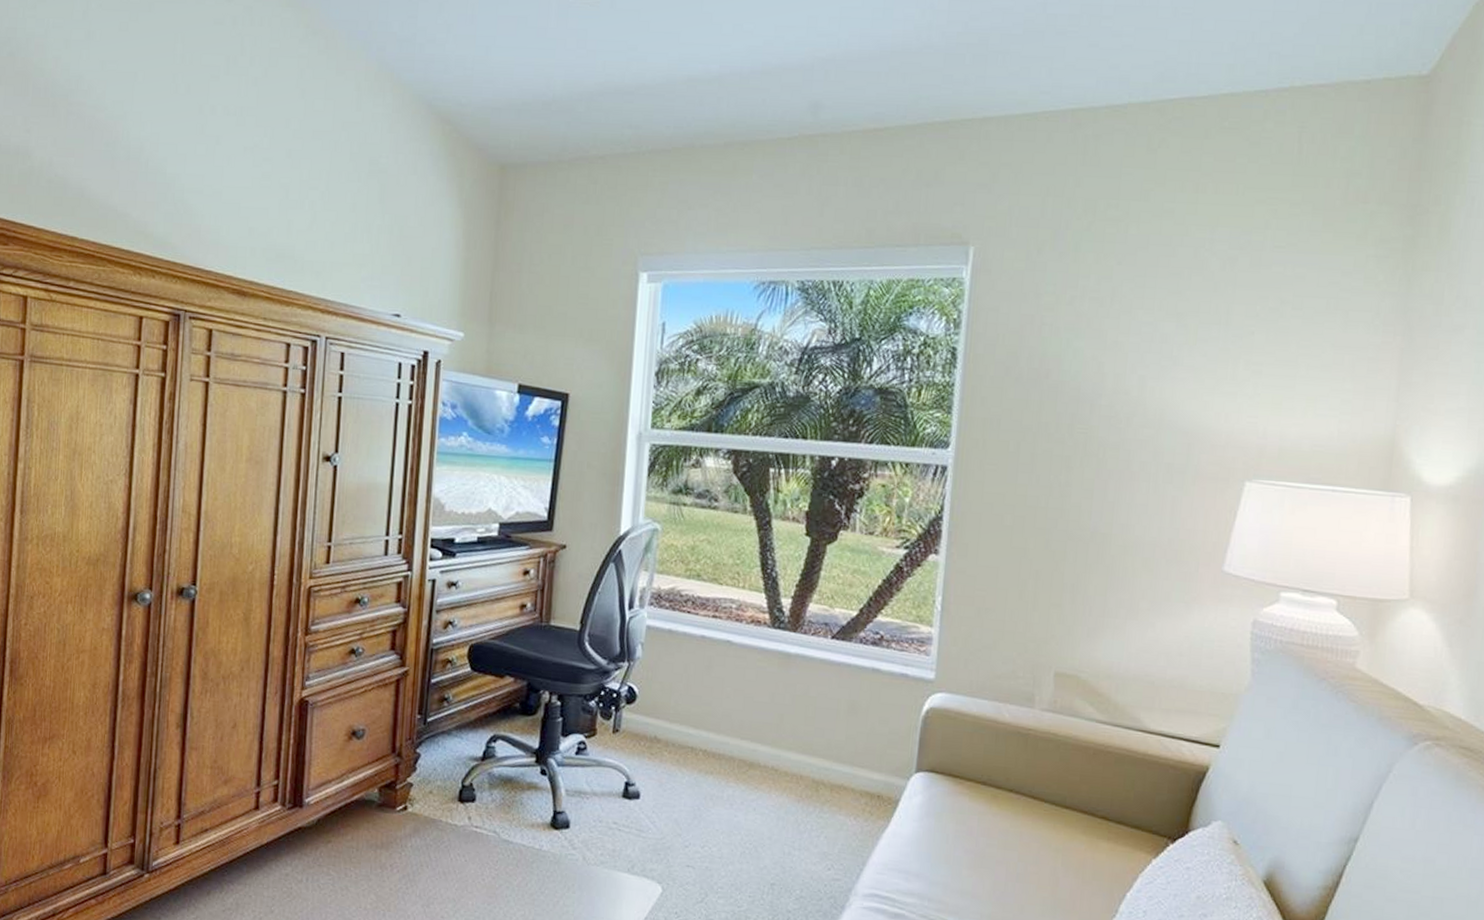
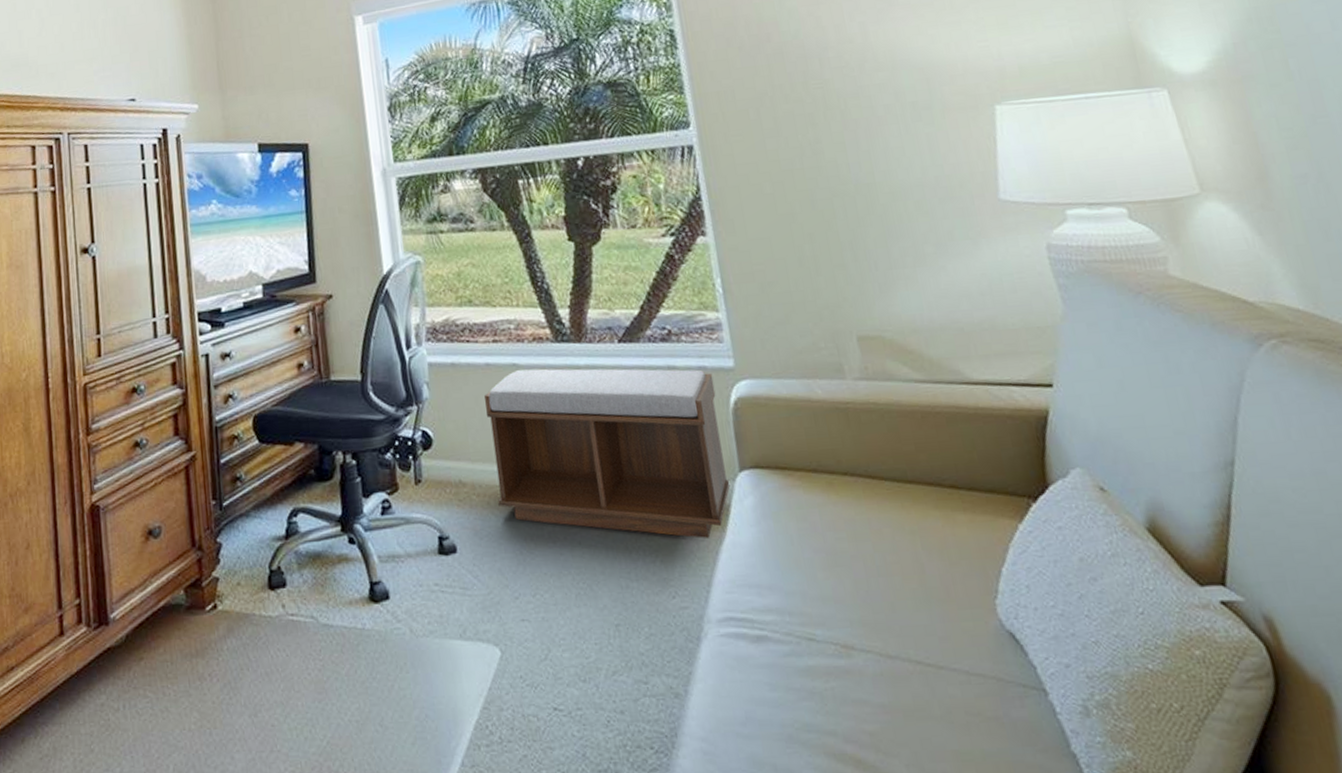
bench: none [687,647,912,825] -> present [484,368,731,538]

